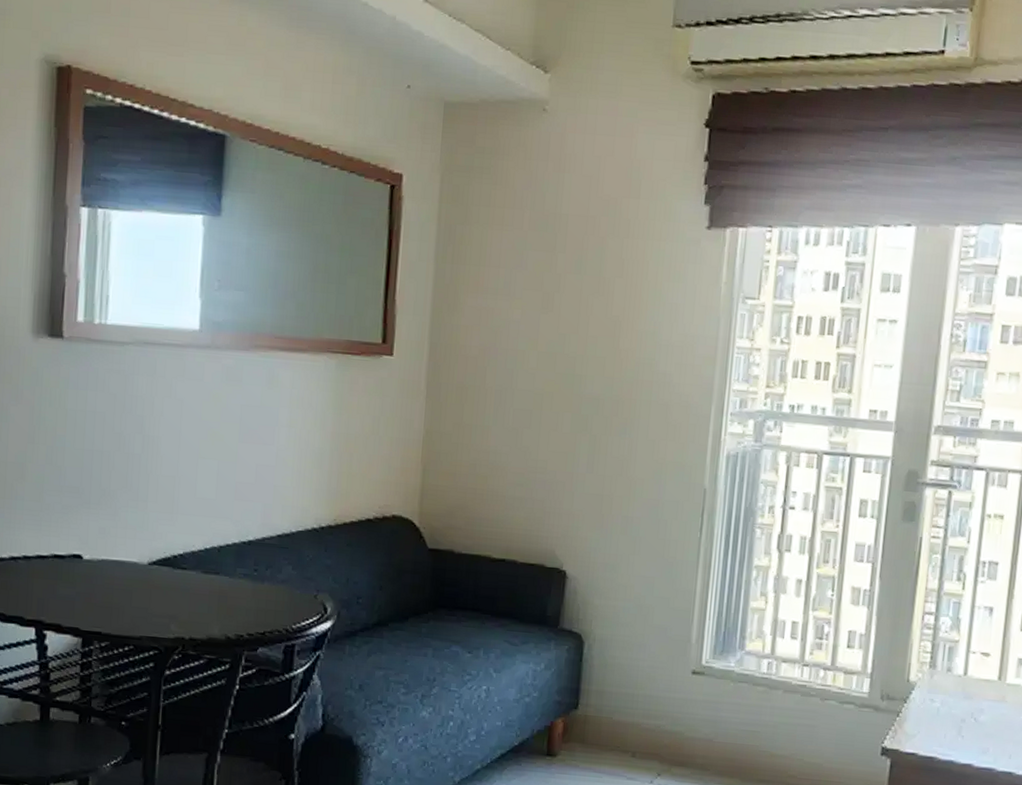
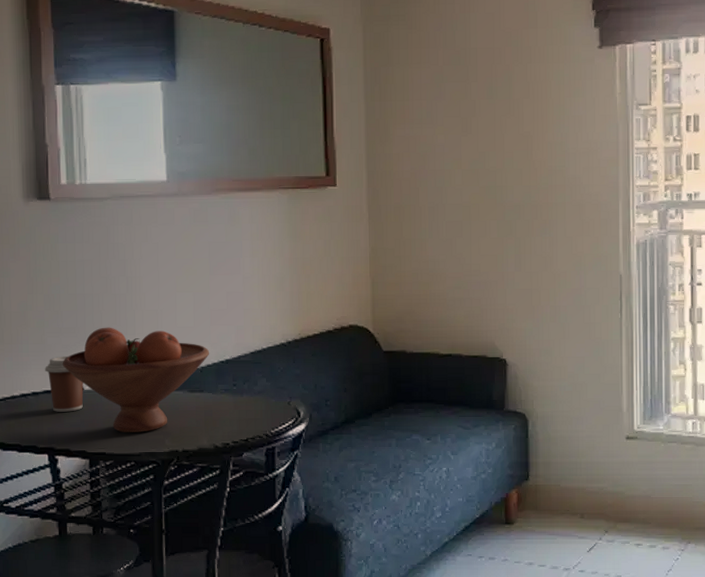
coffee cup: none [40,518,83,582] -> present [45,356,84,412]
fruit bowl: none [60,490,231,614] -> present [62,327,210,432]

